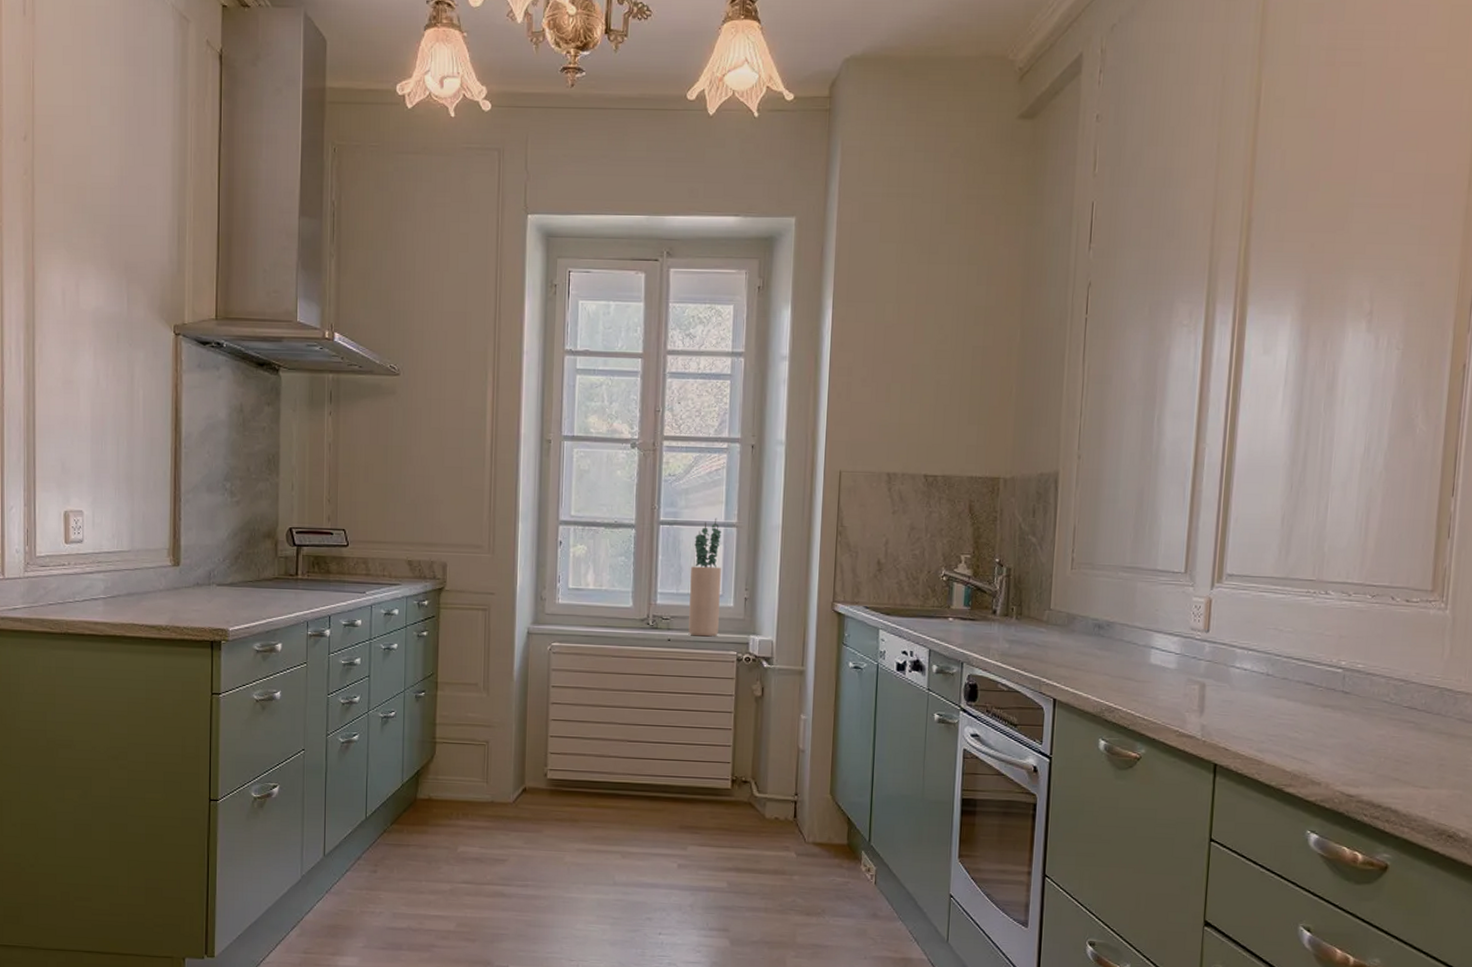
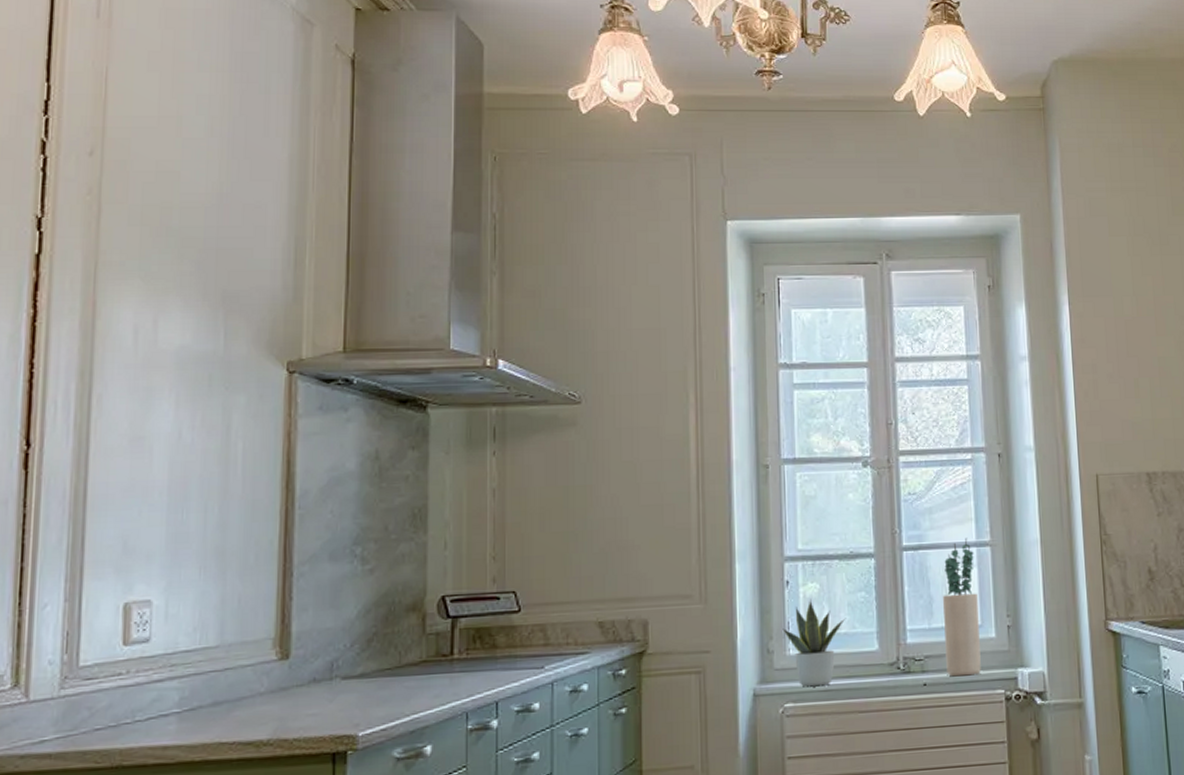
potted plant: none [554,558,607,632] -> present [782,599,846,687]

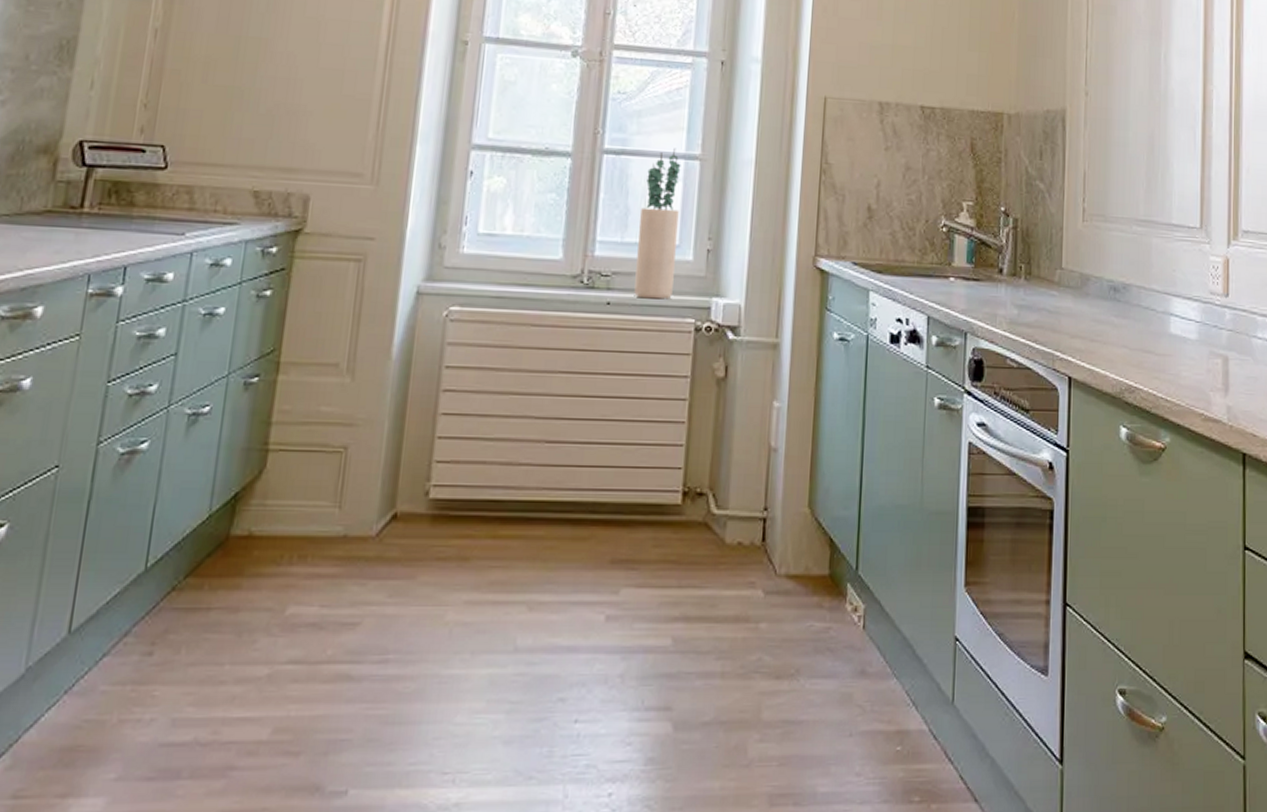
potted plant: present [782,599,846,687] -> none [459,194,531,292]

